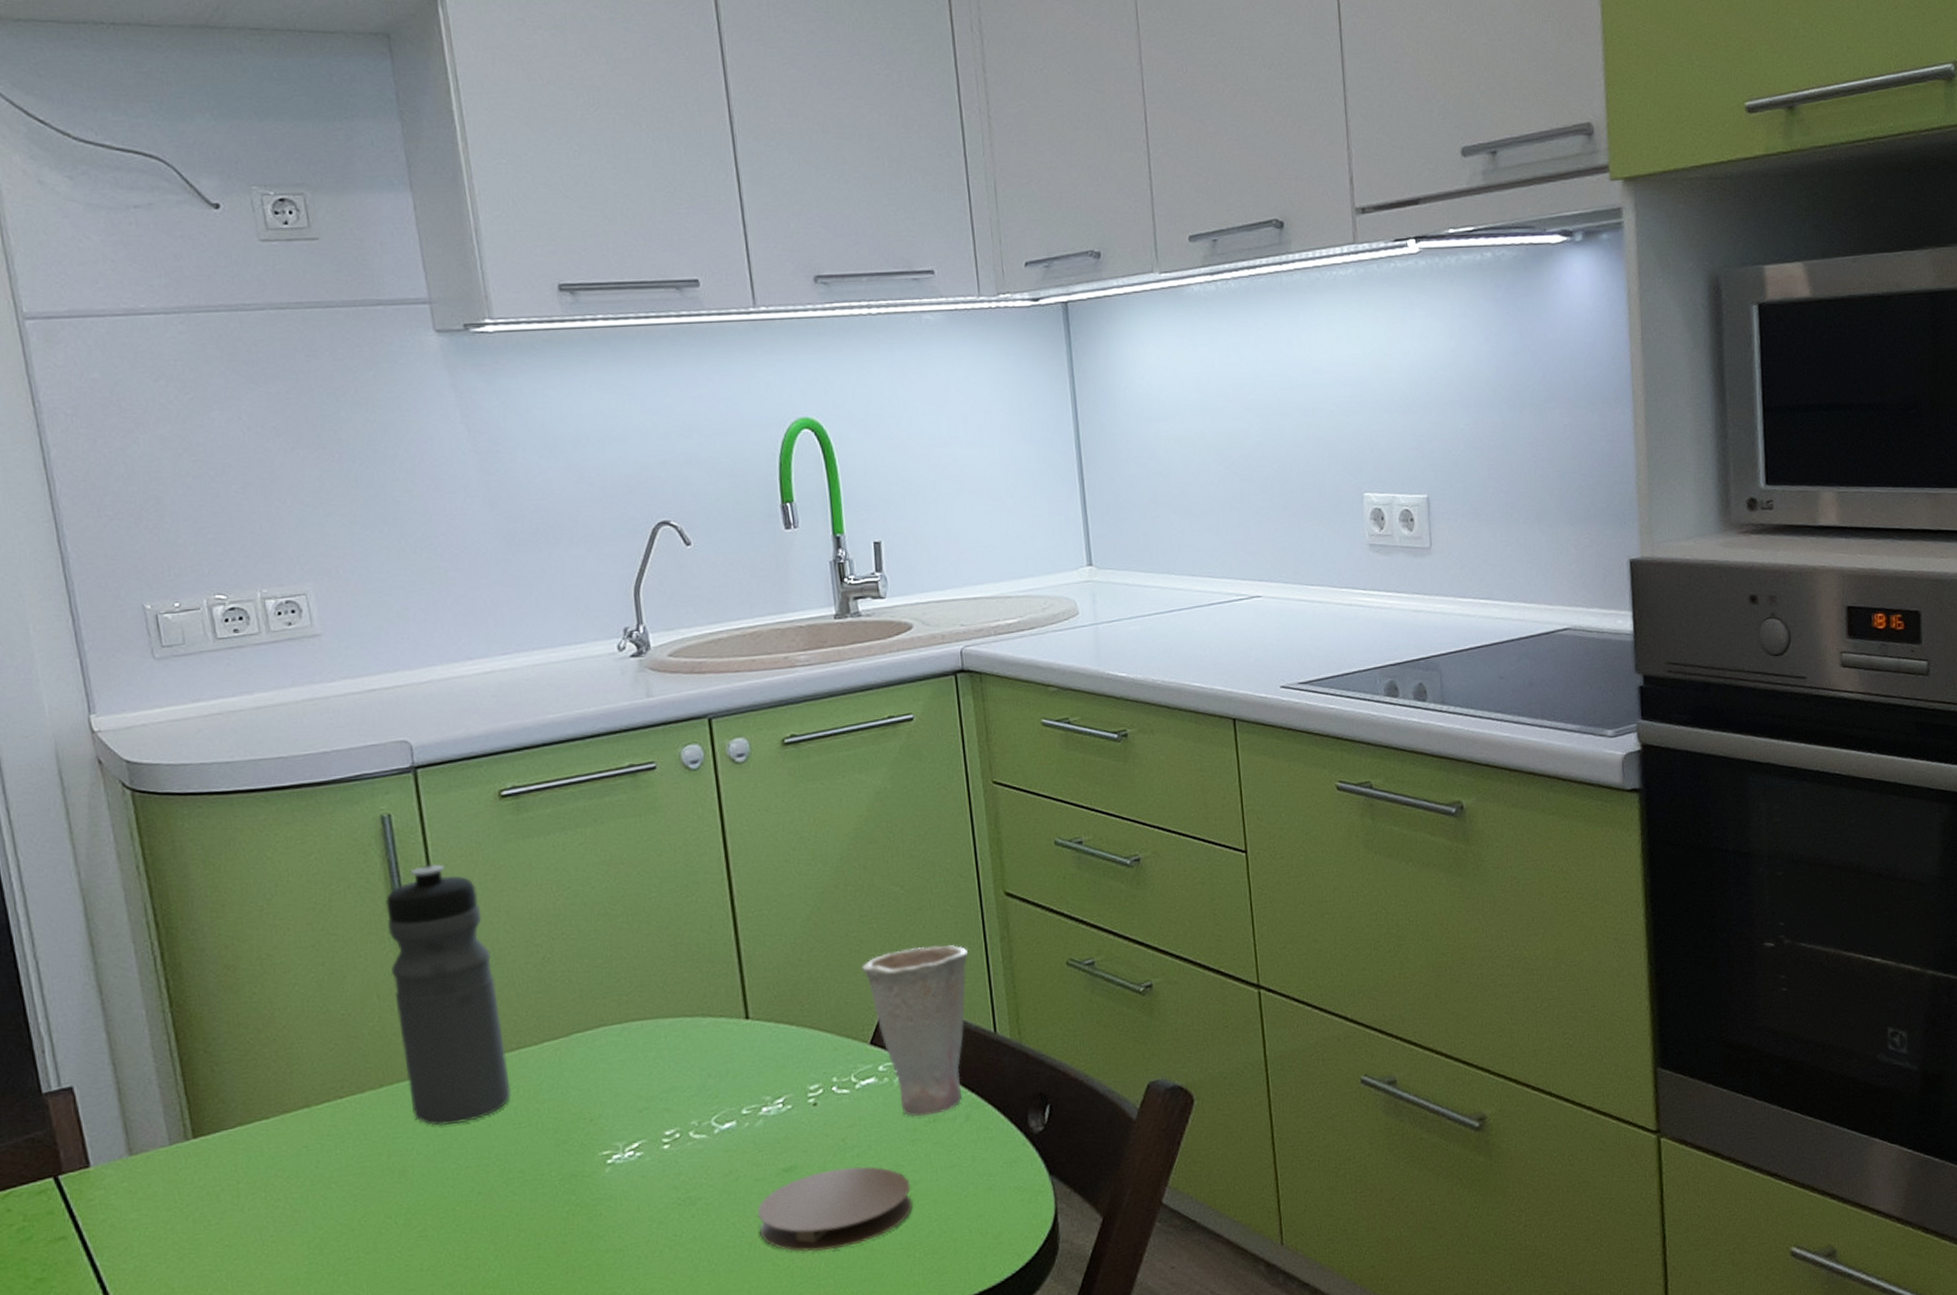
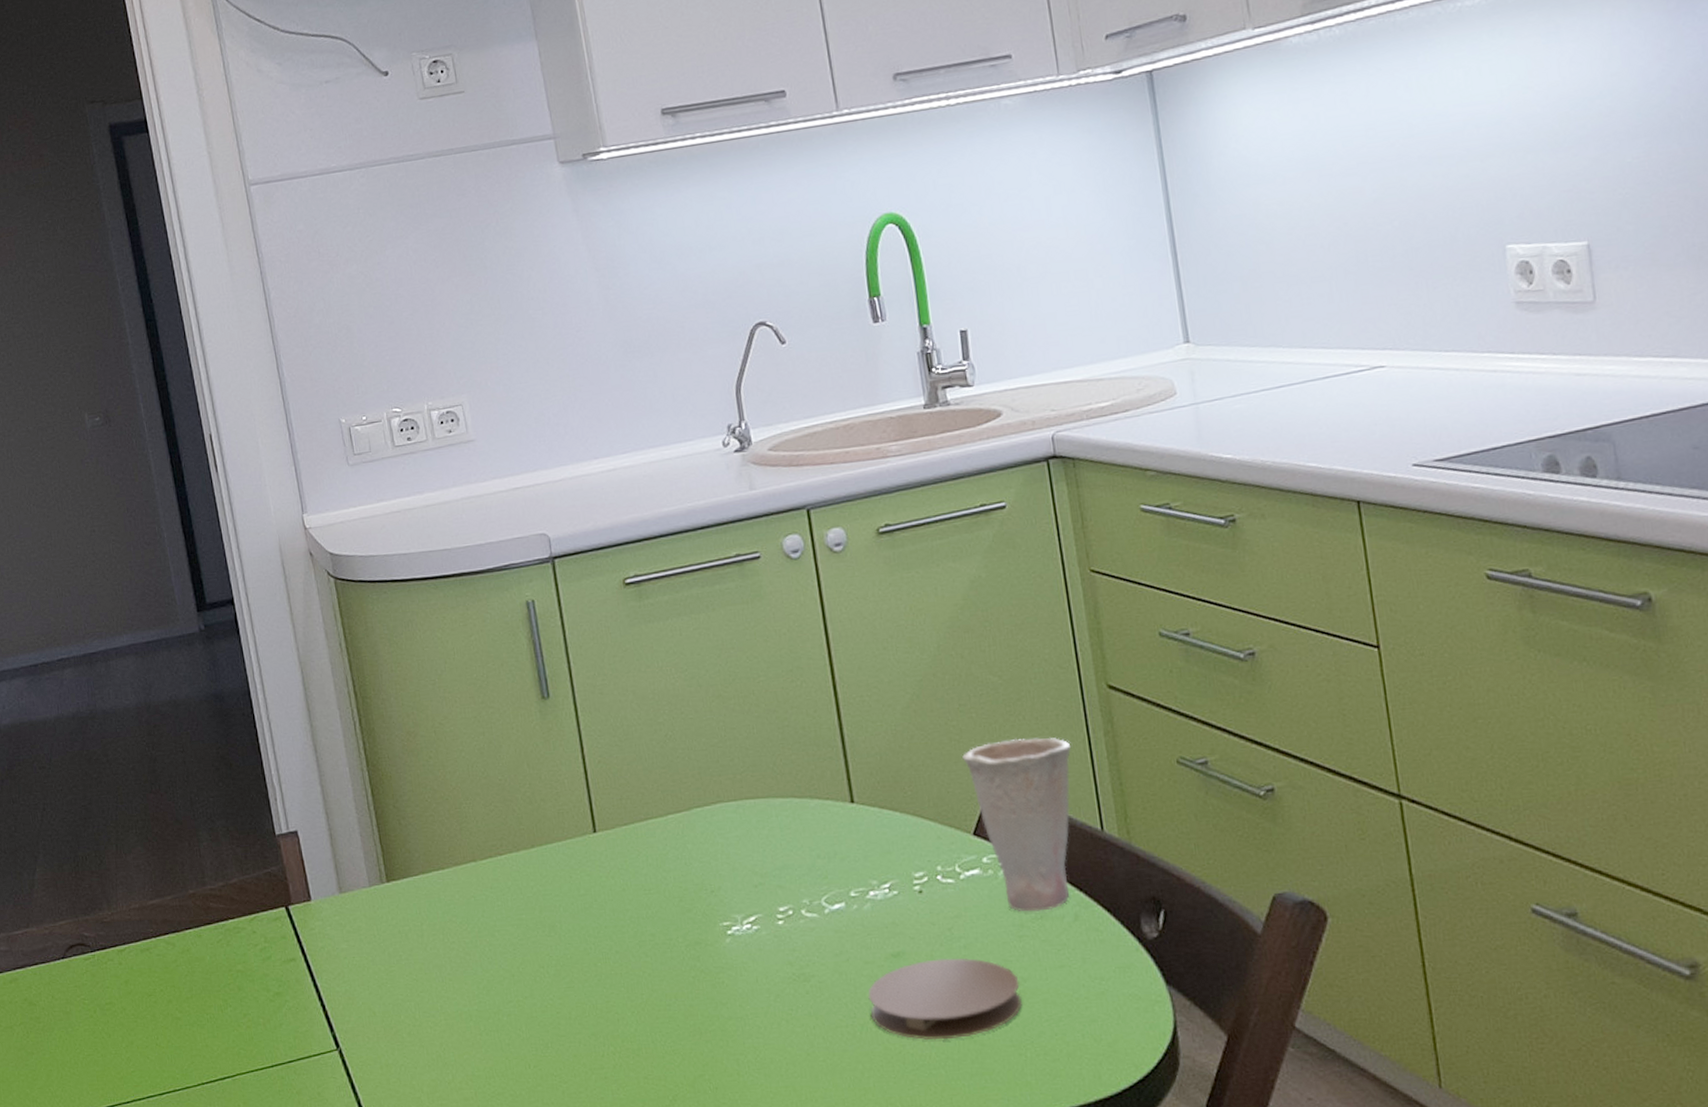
water bottle: present [386,864,511,1125] -> none [532,645,642,887]

